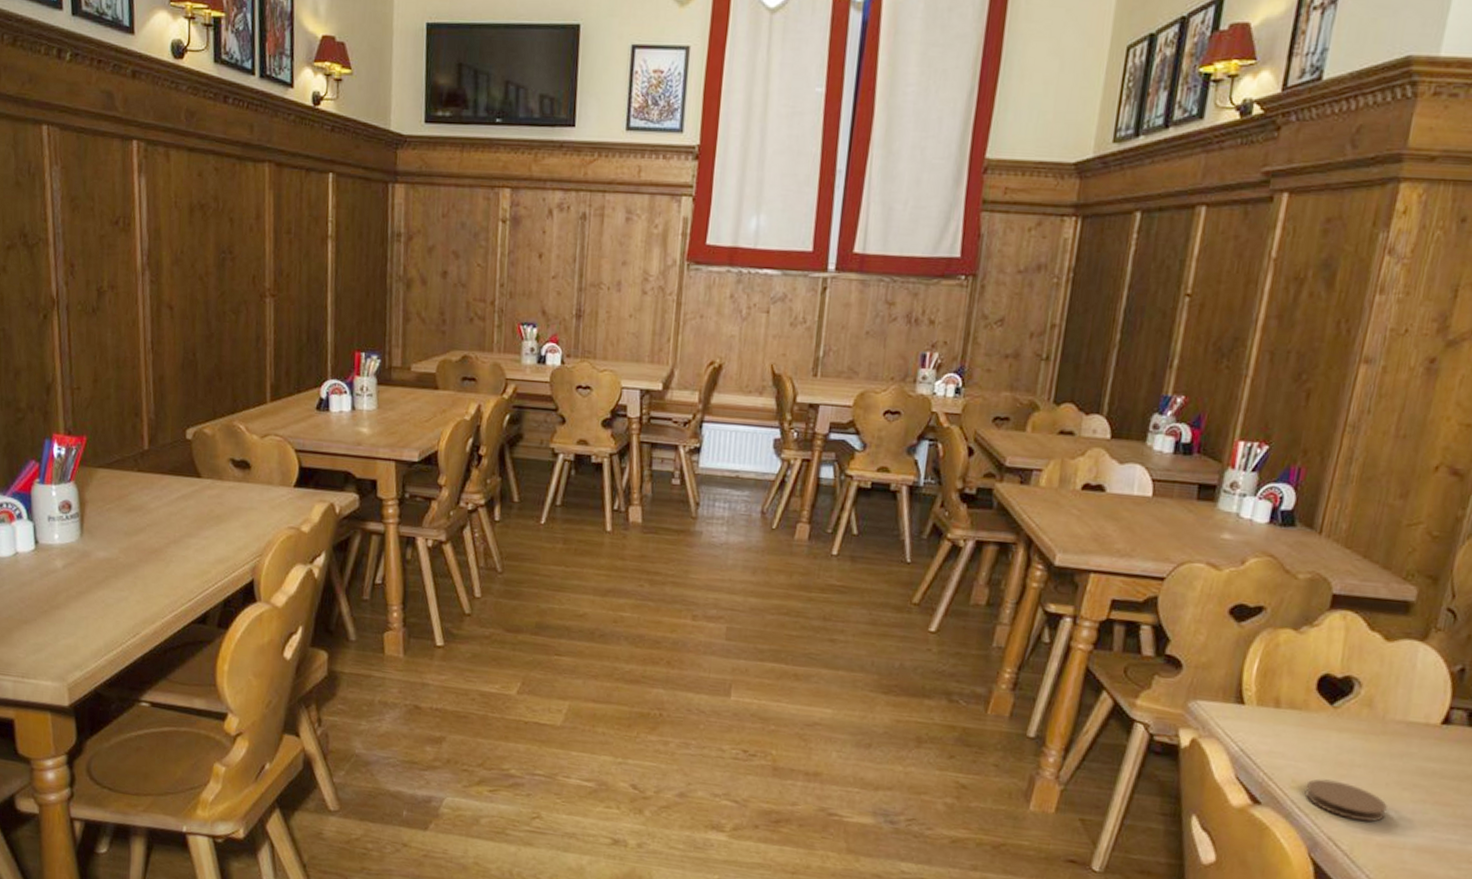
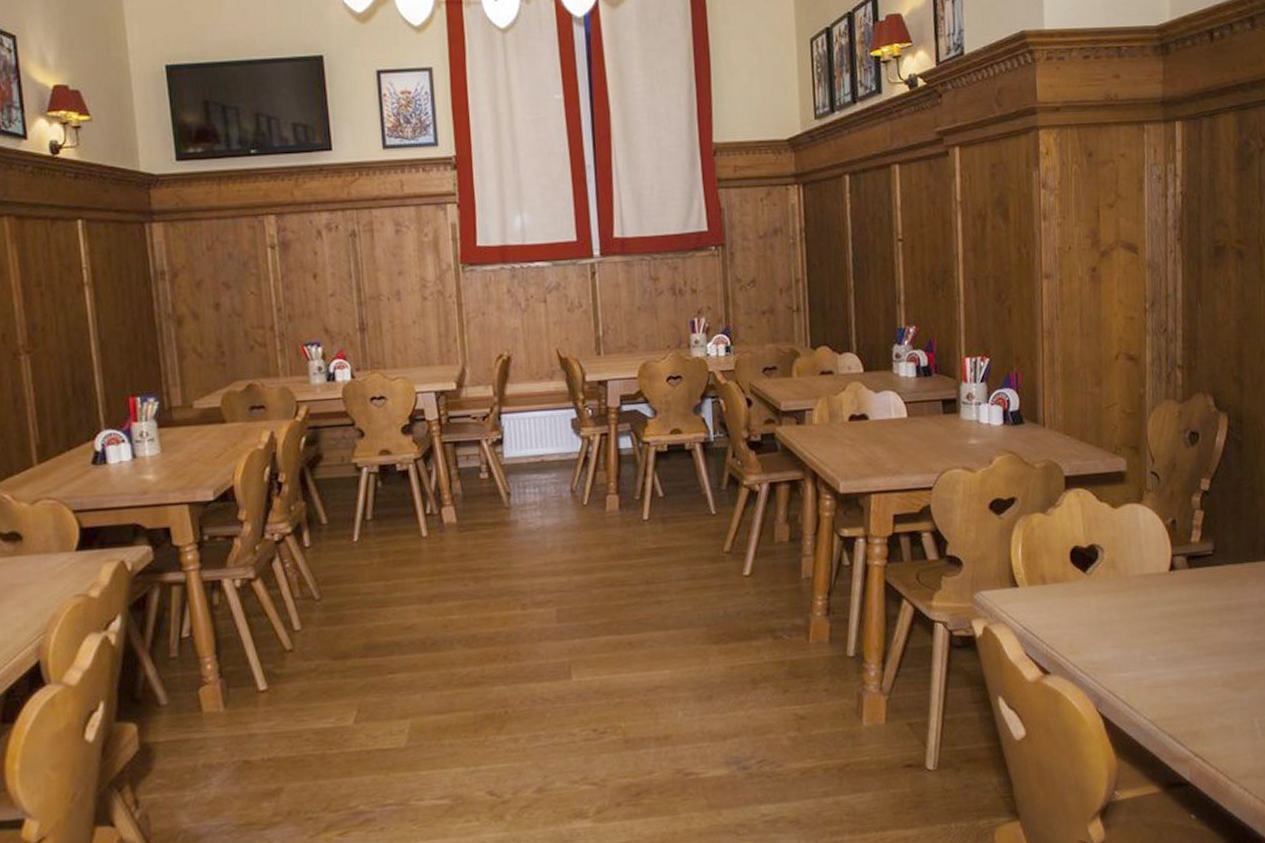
coaster: present [1304,778,1387,822] -> none [1081,638,1147,670]

